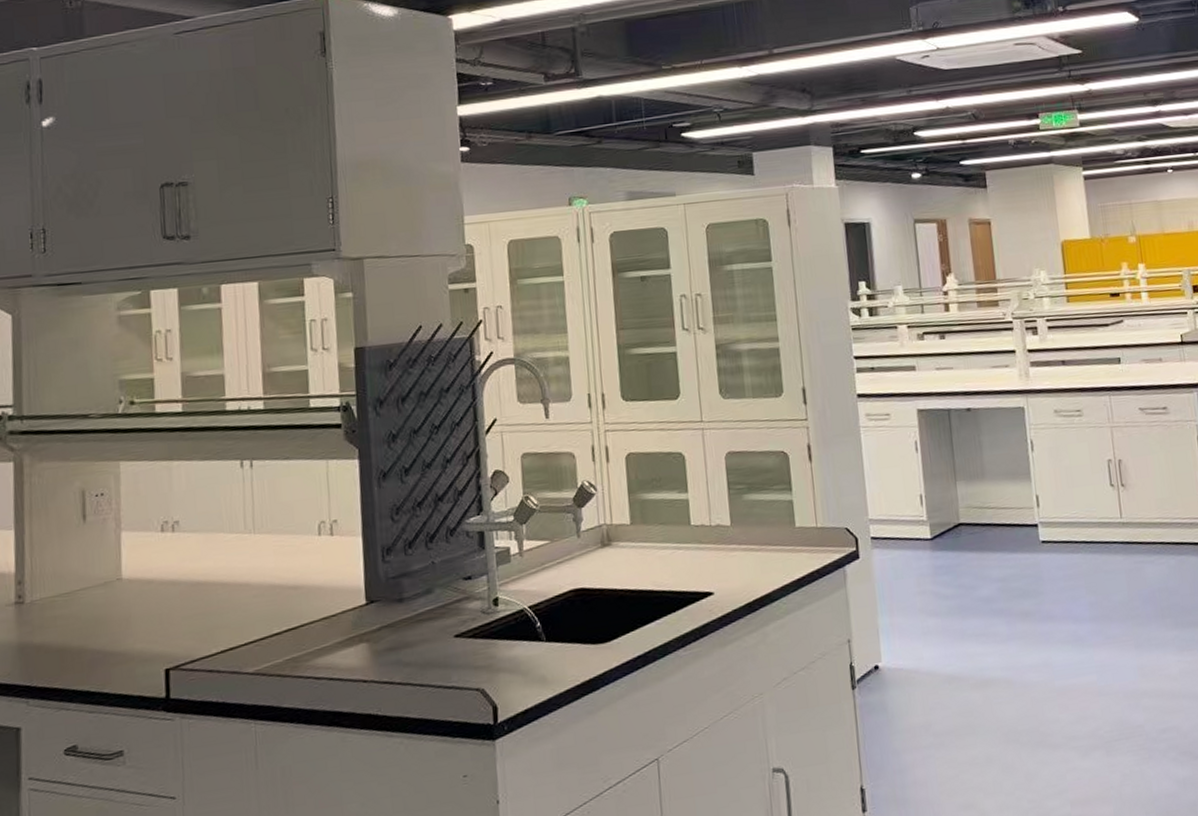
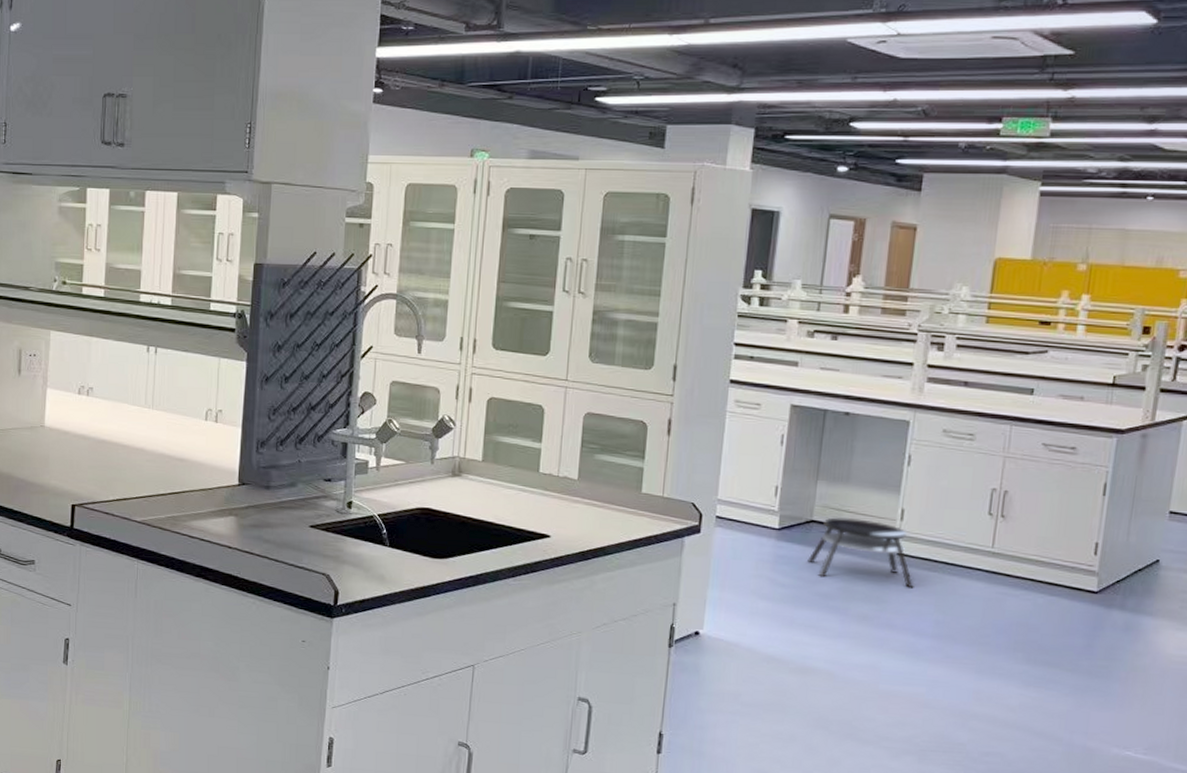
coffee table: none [964,512,1064,581] -> present [807,517,914,589]

